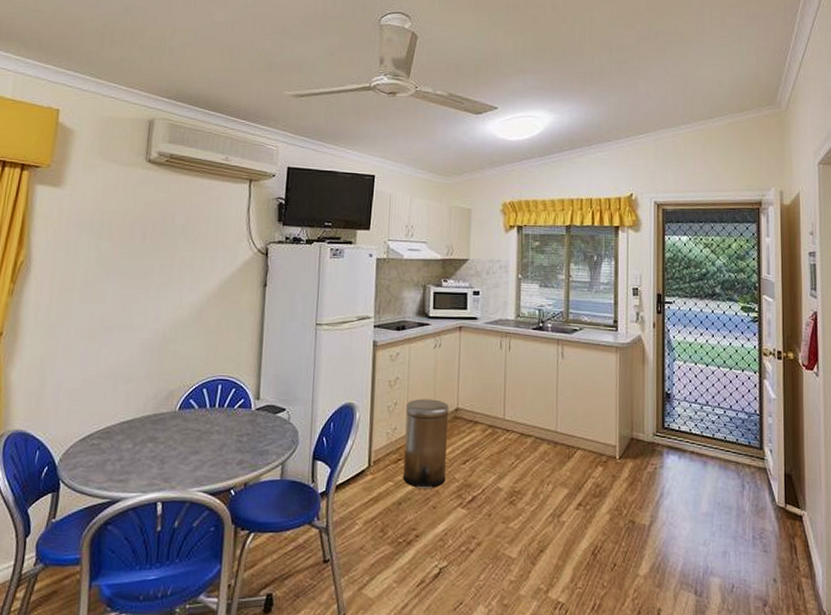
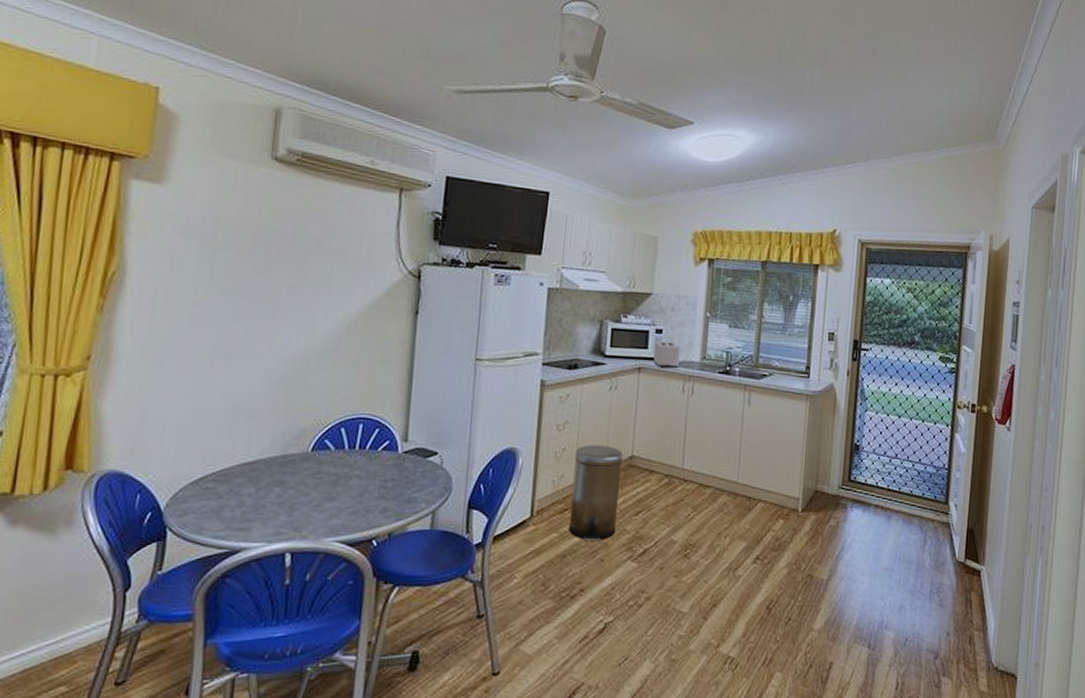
toaster: none [472,302,496,327] -> present [653,341,681,369]

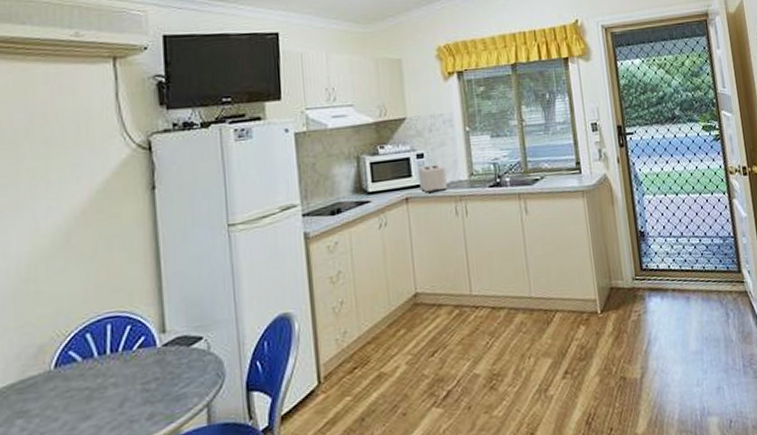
pedal bin: present [569,445,623,542] -> none [354,288,413,398]

